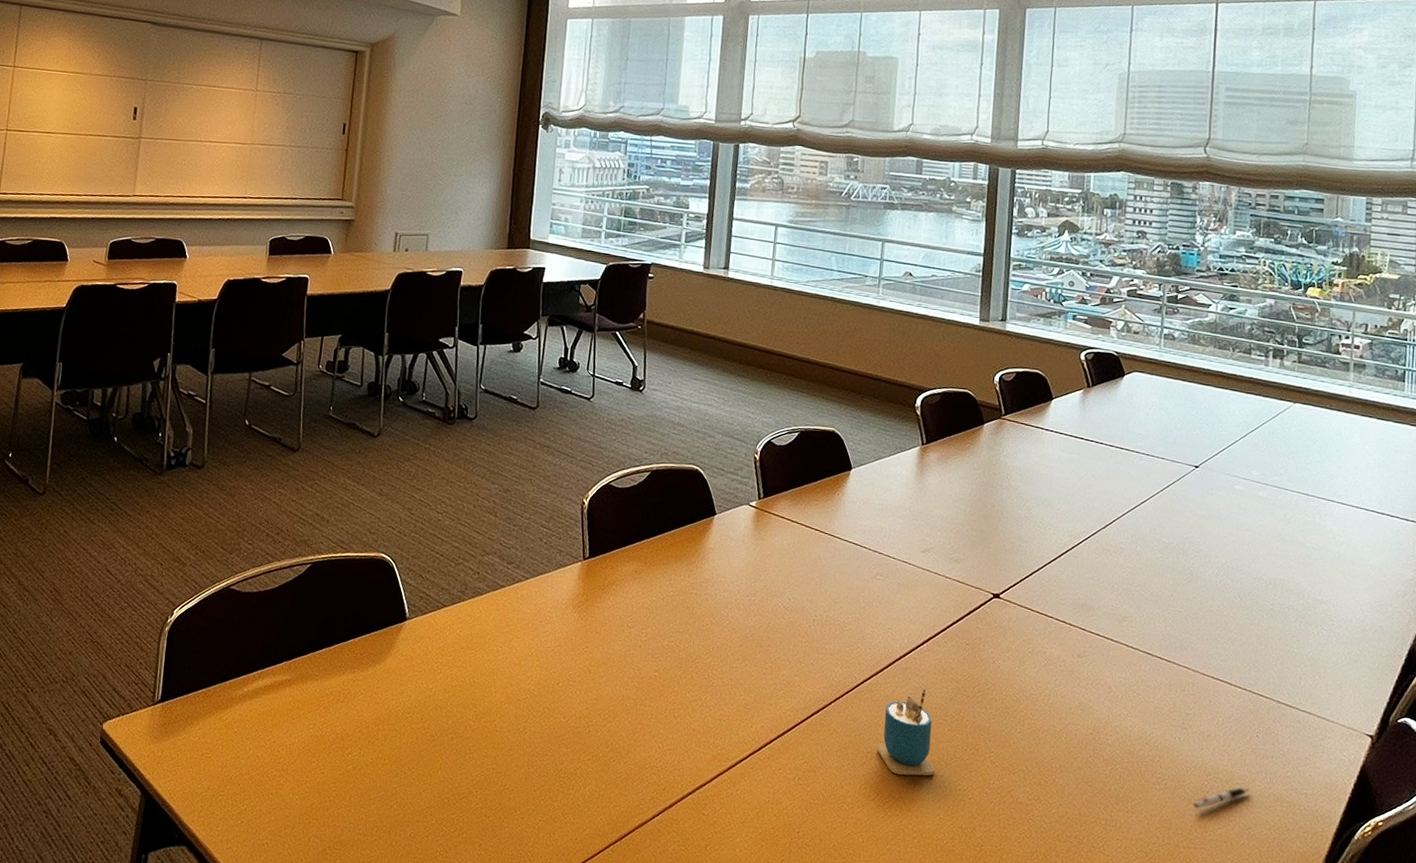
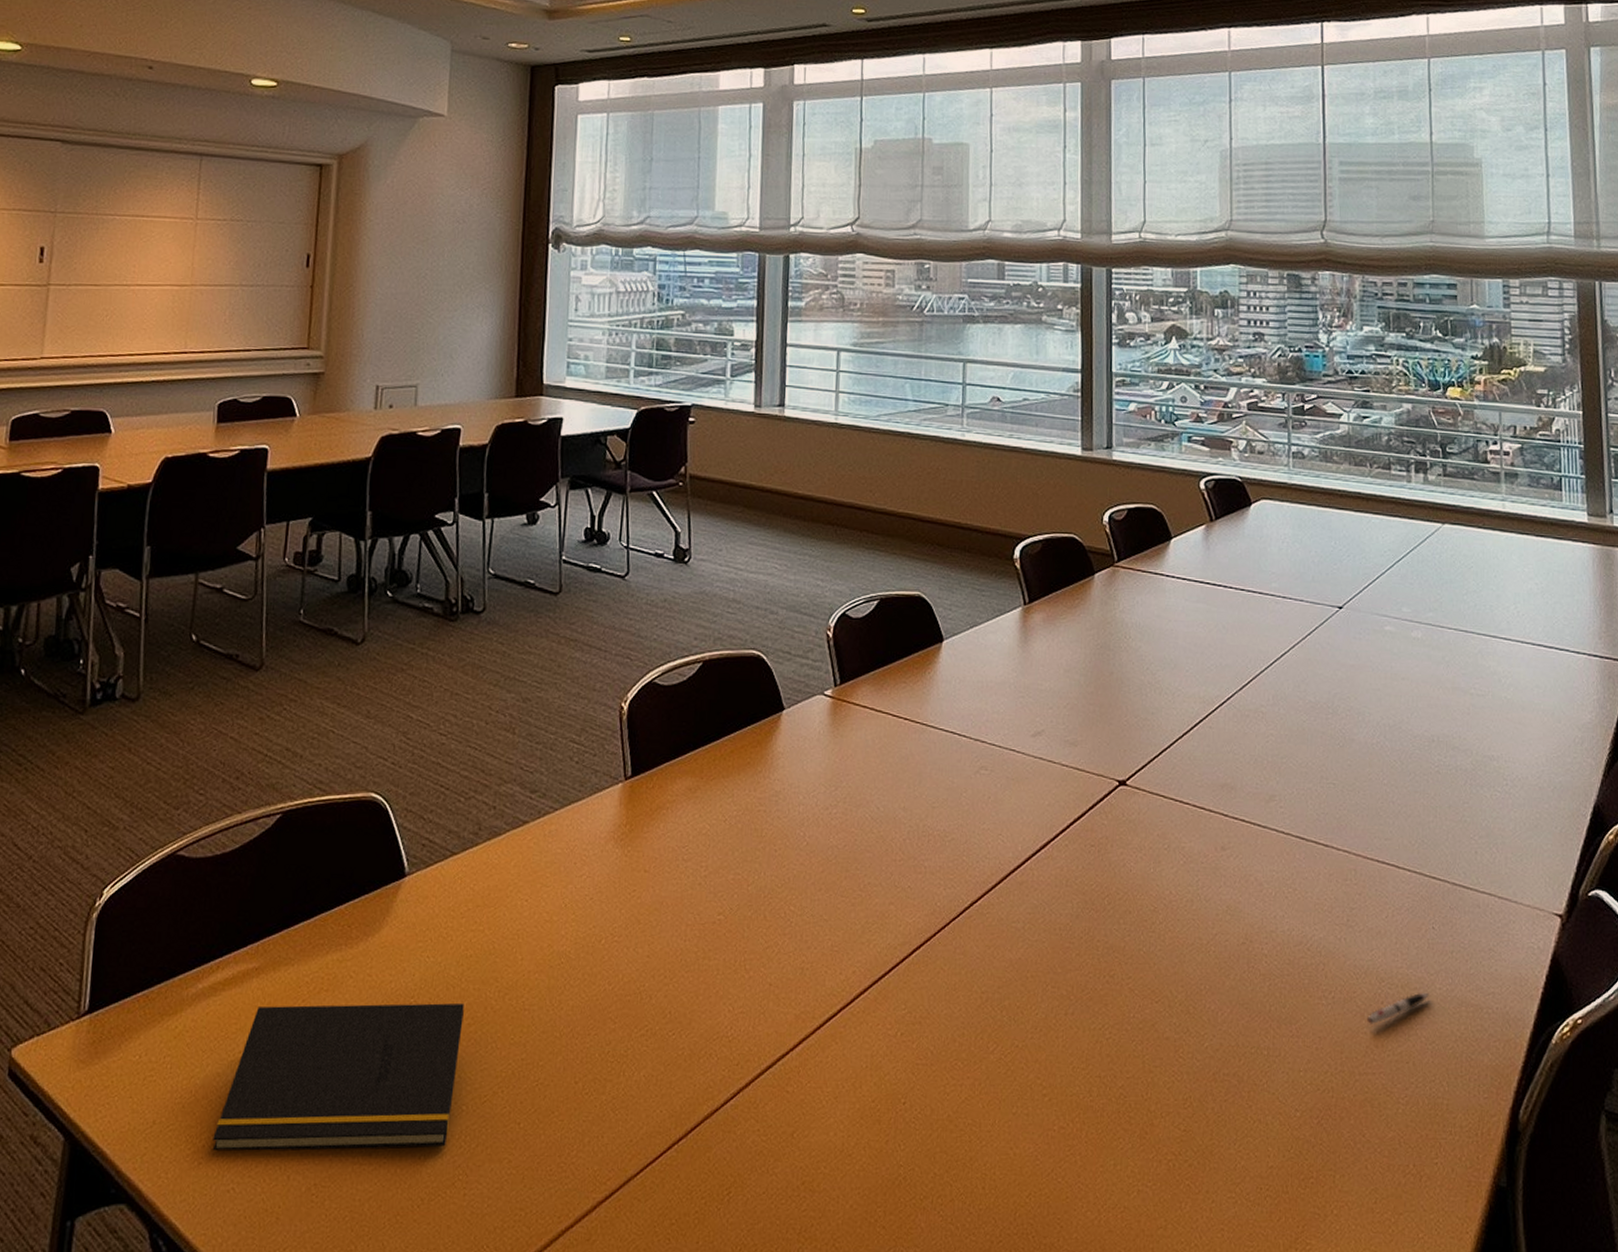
notepad: none [252,709,449,829] -> present [212,1002,464,1151]
cup: present [877,689,935,776] -> none [993,906,1063,1018]

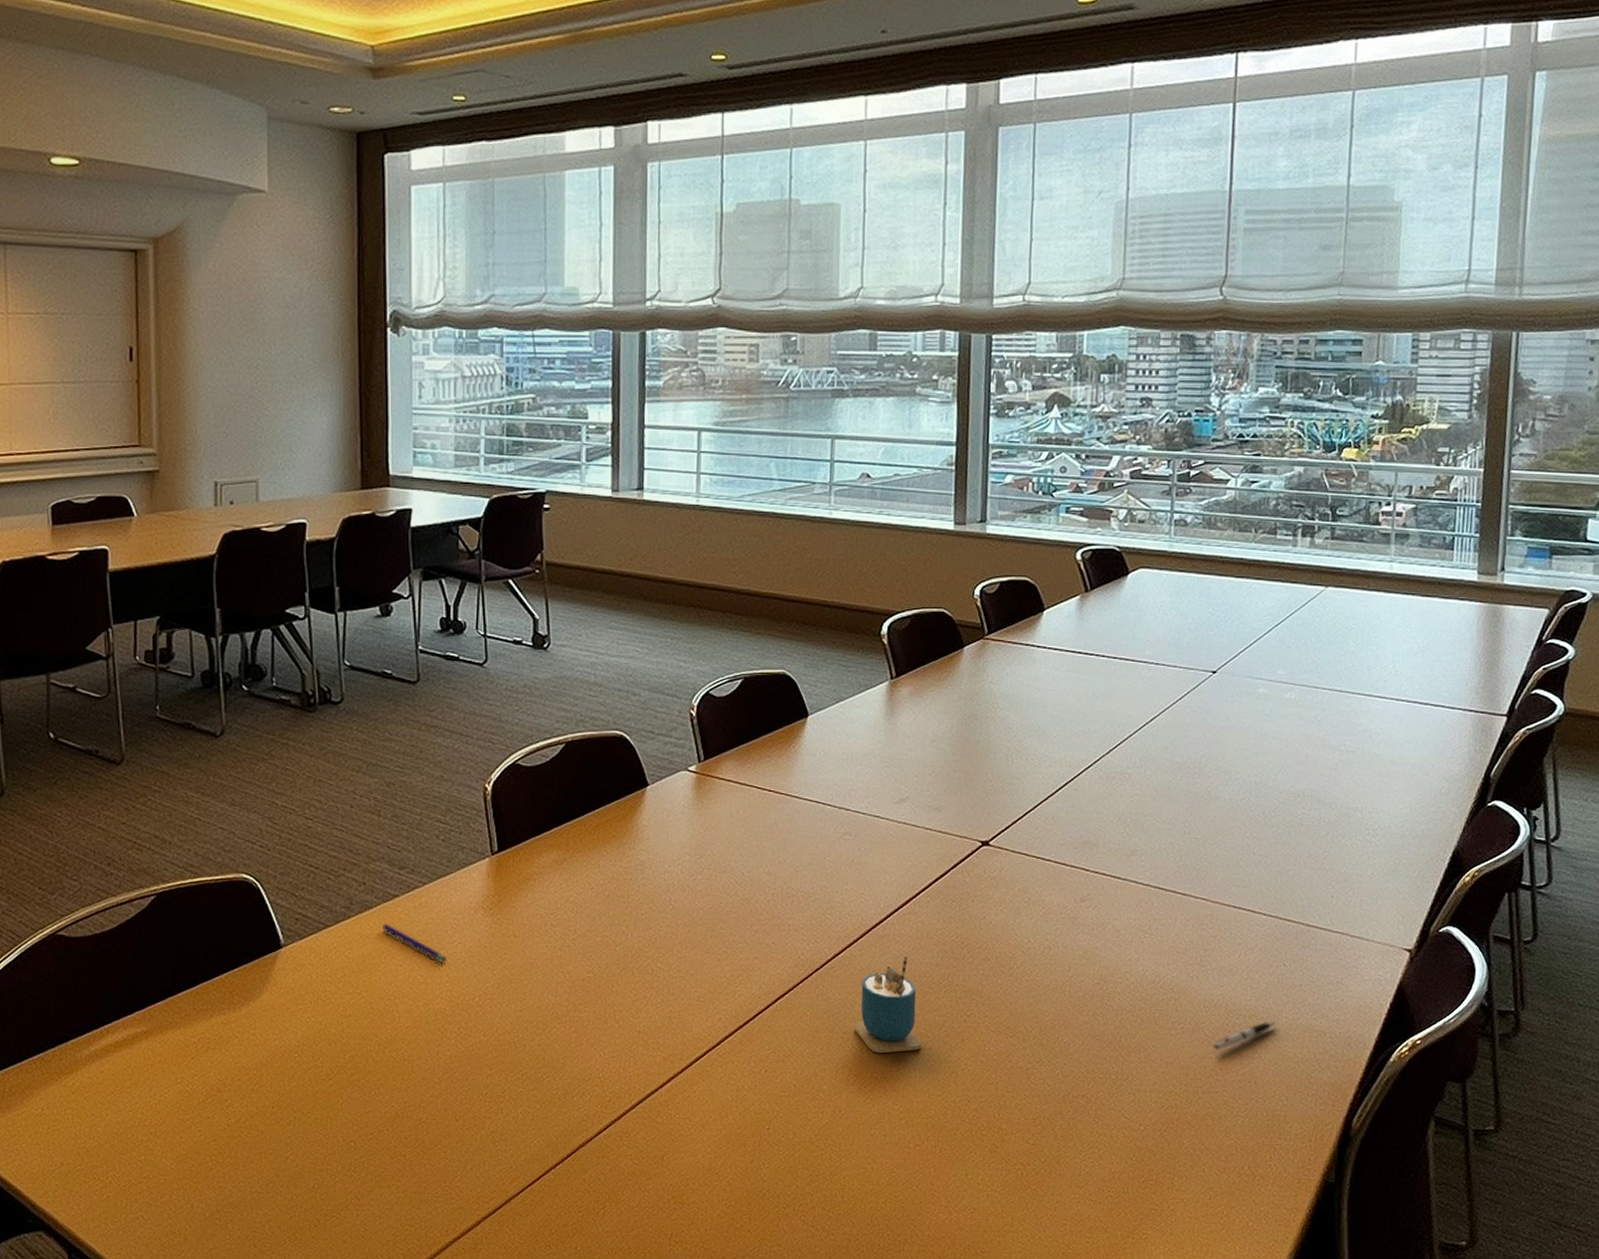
notepad: present [212,1002,464,1151] -> none [118,1056,346,1185]
pen: none [510,852,574,899] -> present [383,923,447,963]
cup: none [993,906,1063,1018] -> present [854,956,921,1054]

